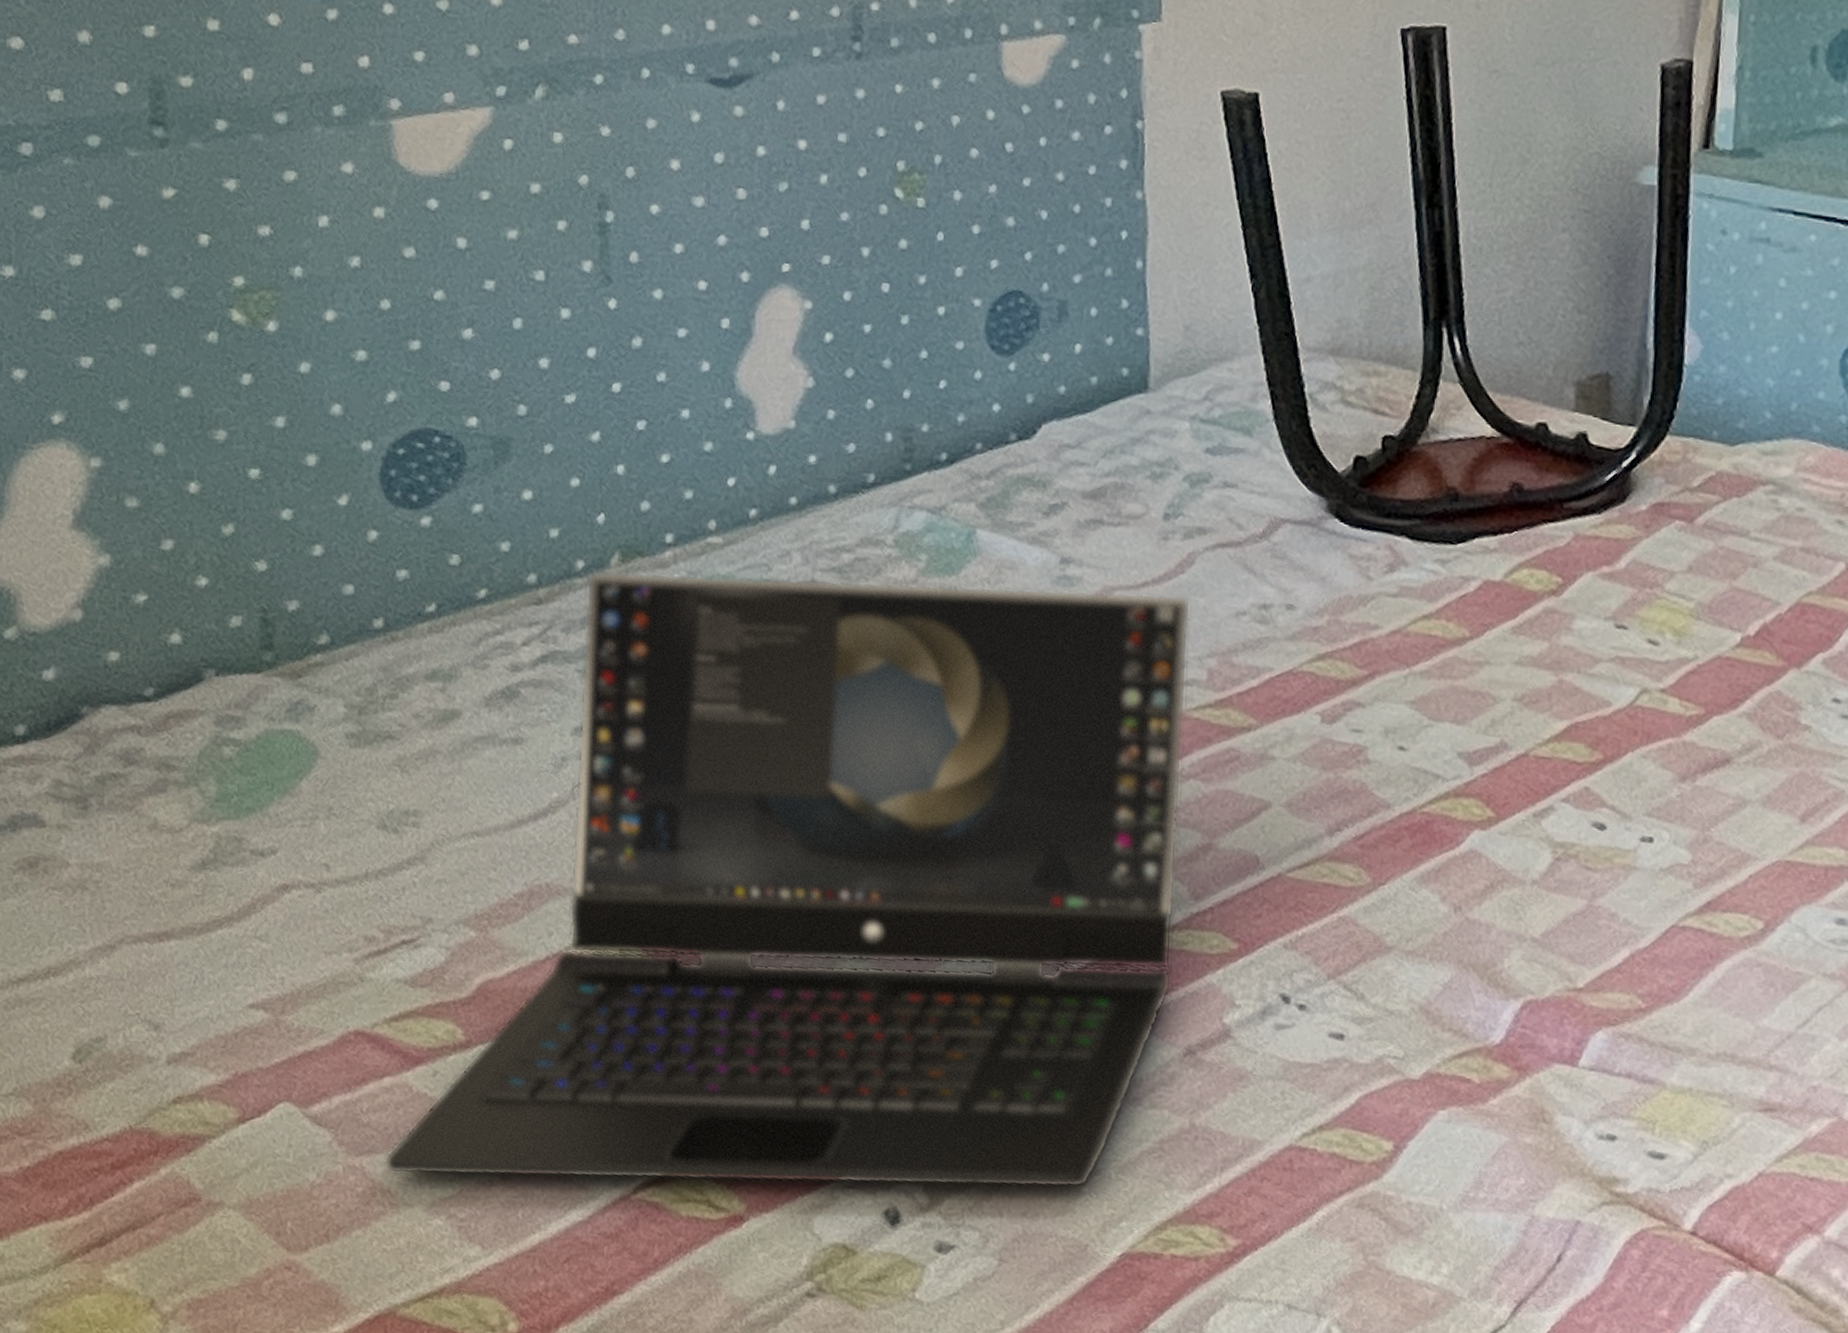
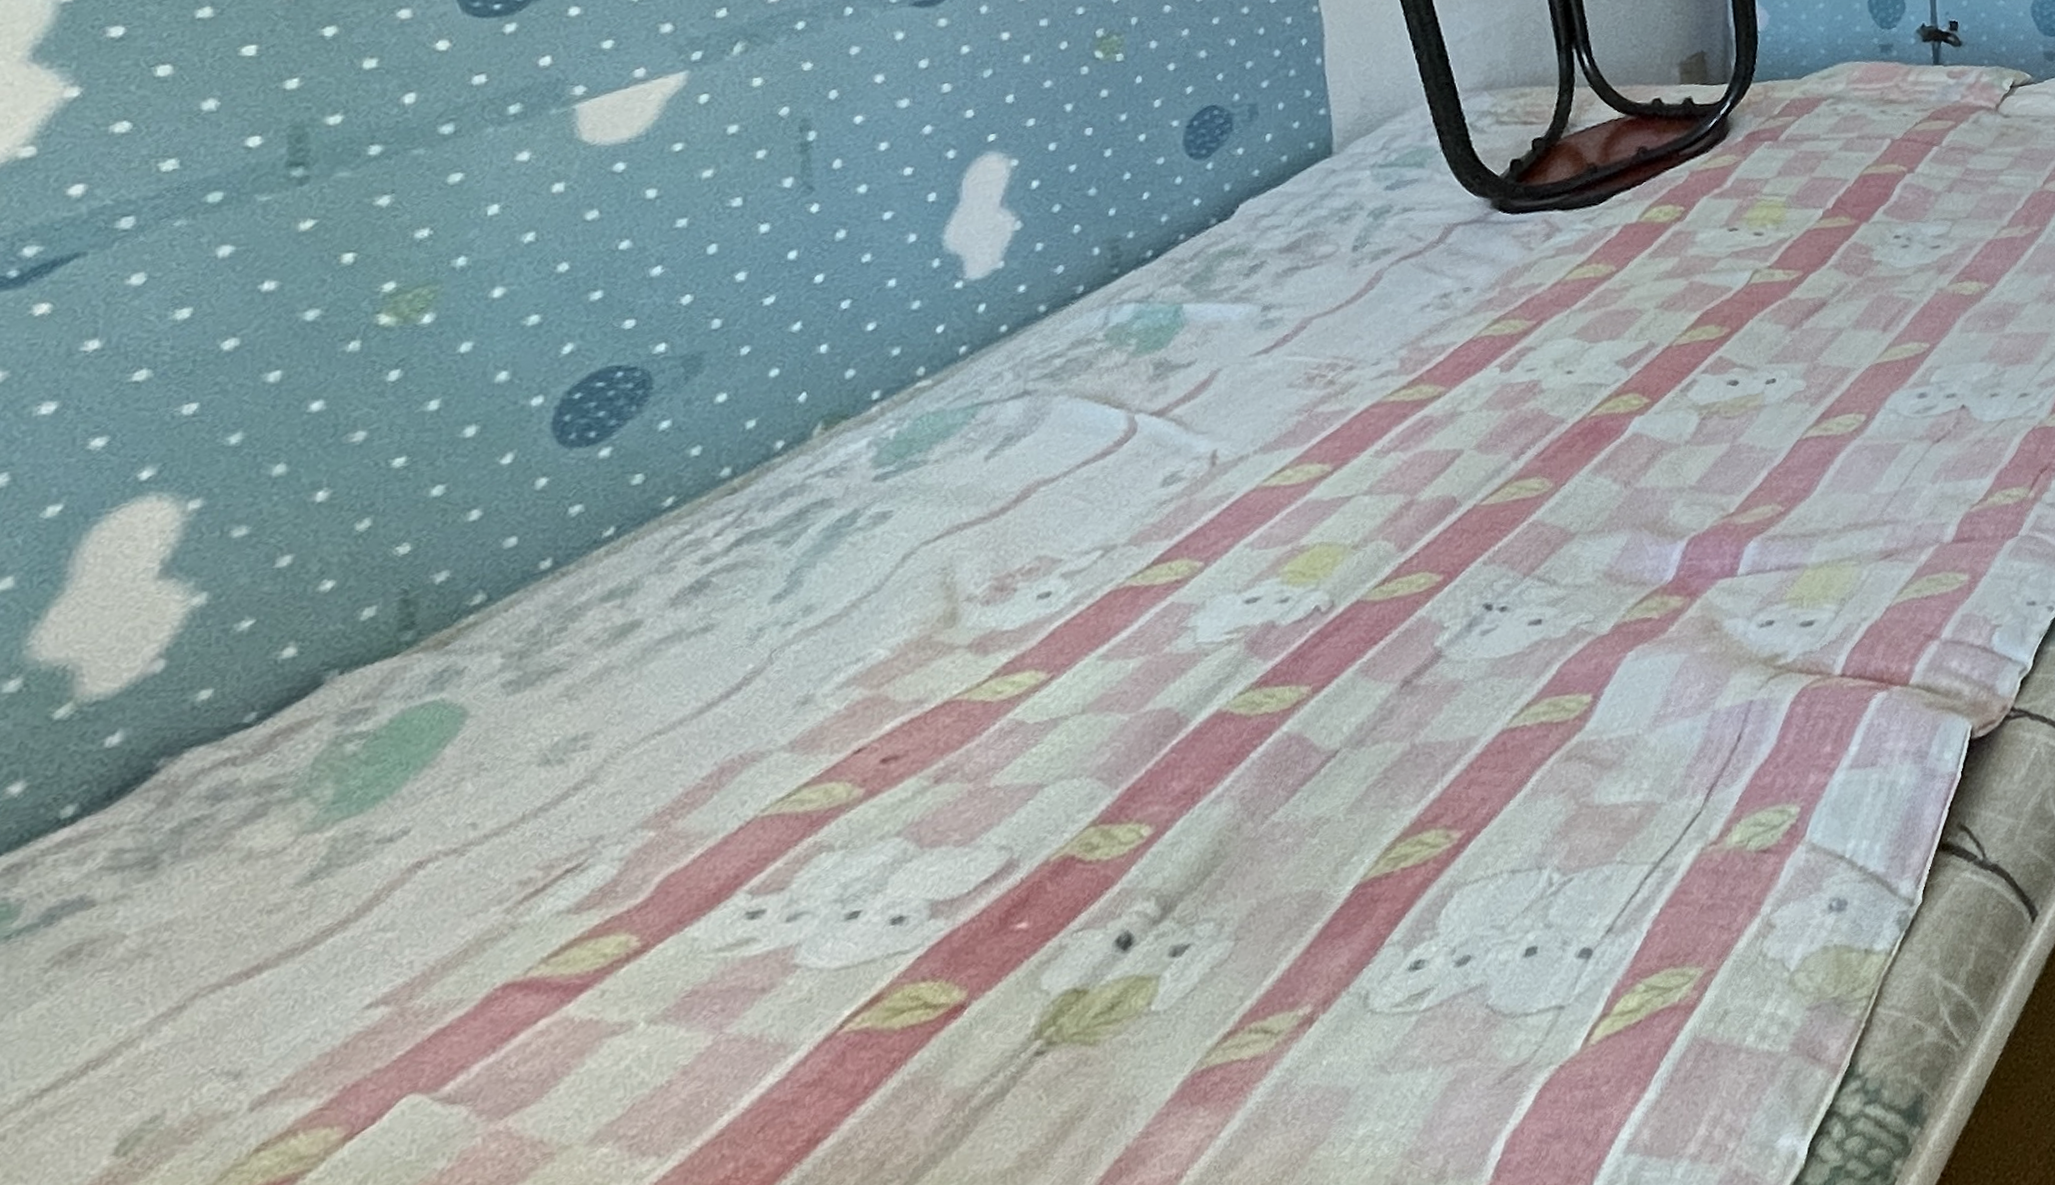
laptop: present [385,570,1191,1189] -> none [537,307,1386,1121]

